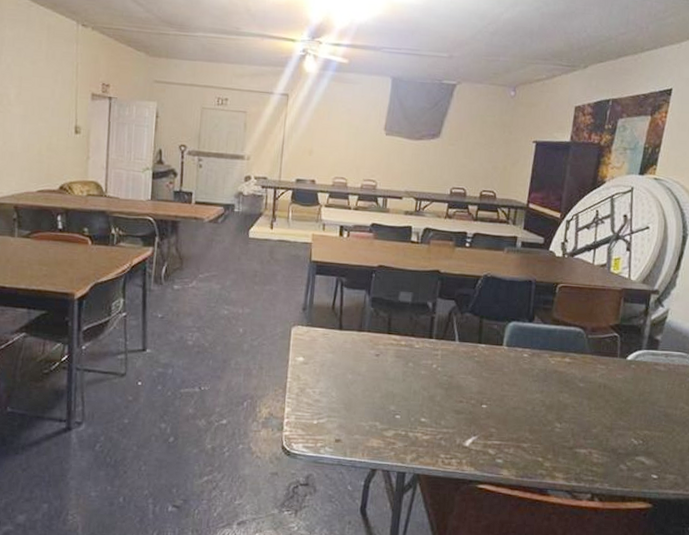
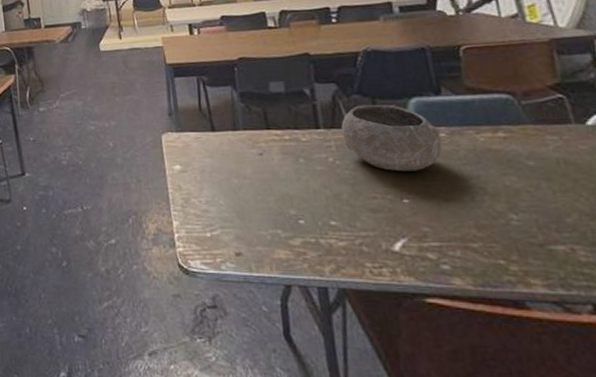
bowl: none [449,322,524,383] -> present [341,104,443,172]

